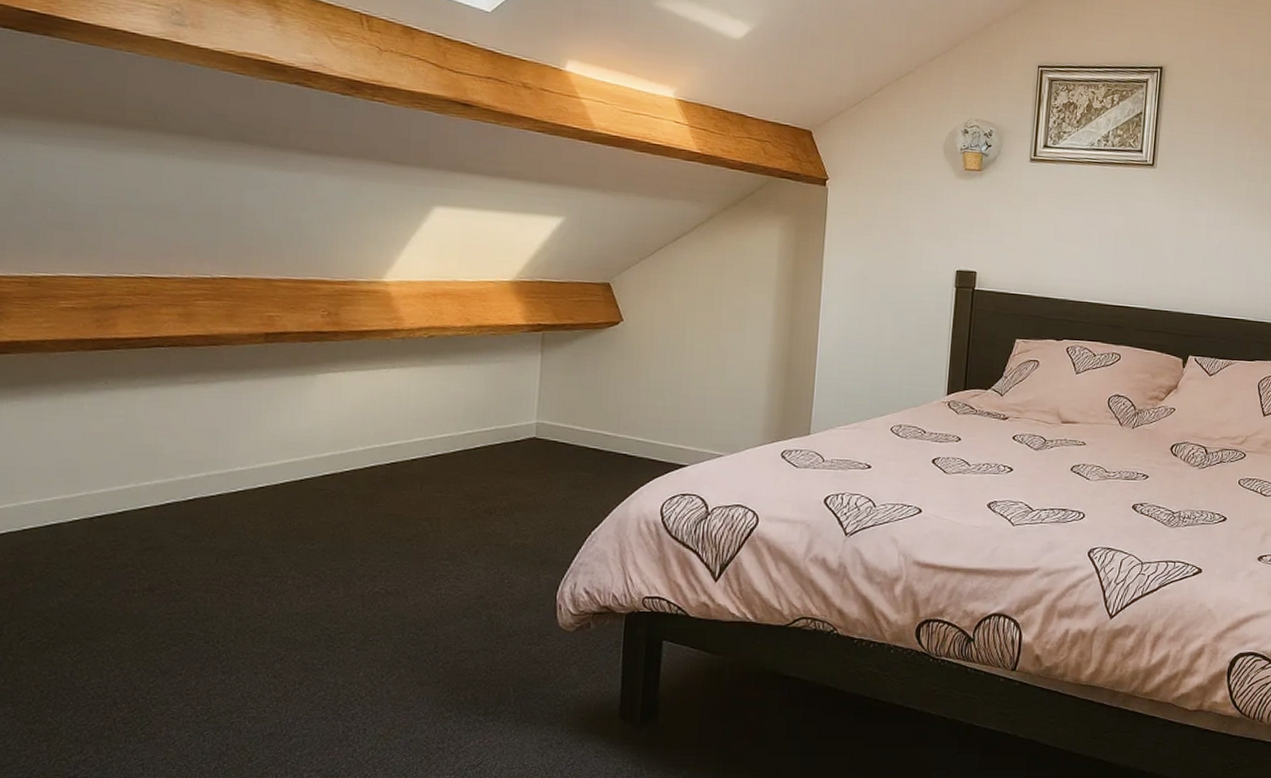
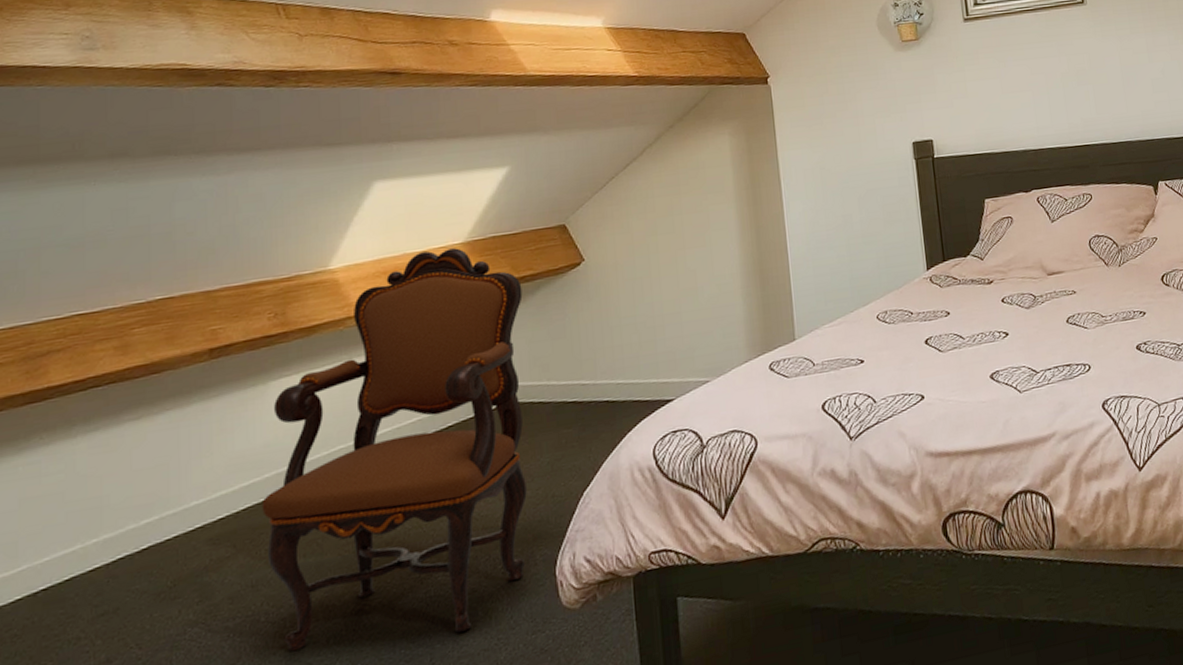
armchair: none [298,282,561,630] -> present [261,248,527,652]

